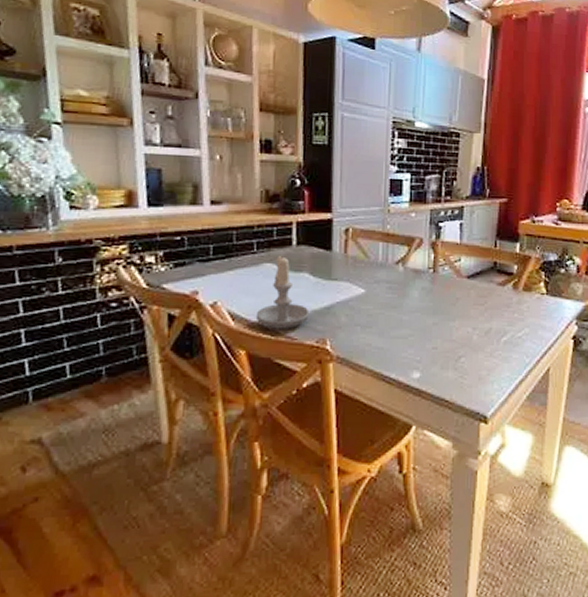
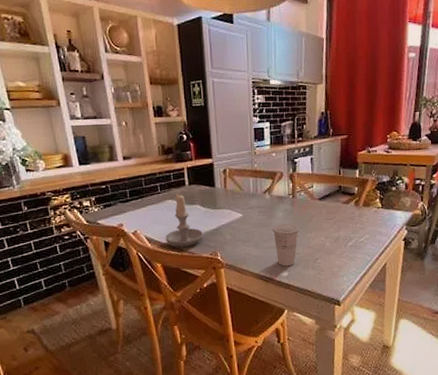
cup: none [403,306,440,365] -> present [272,223,300,267]

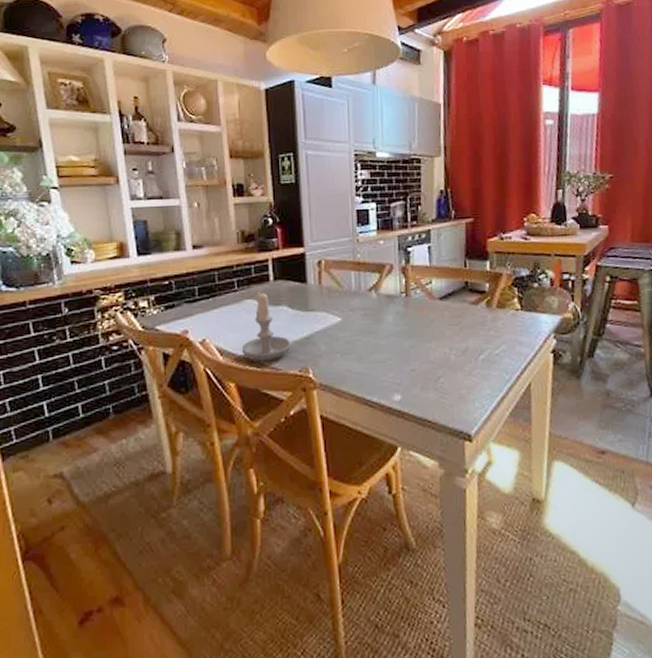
cup: present [272,223,300,267] -> none [379,330,416,388]

